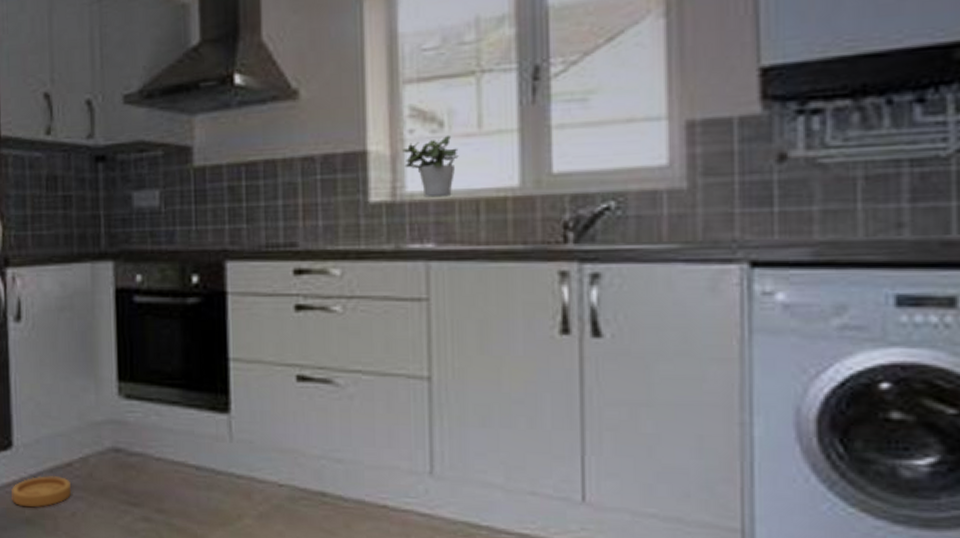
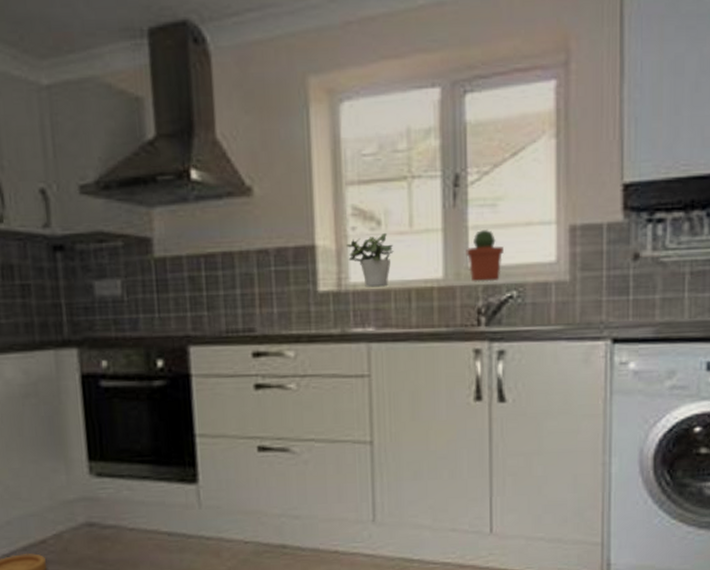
succulent plant: none [548,127,597,191] -> present [466,229,504,282]

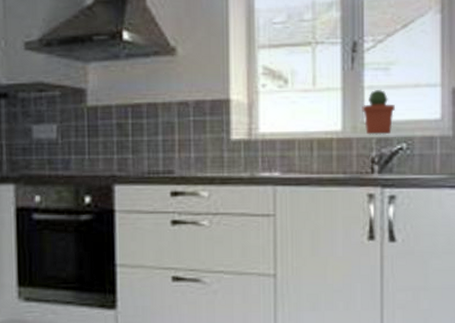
potted plant: present [346,232,394,288] -> none [257,89,299,137]

